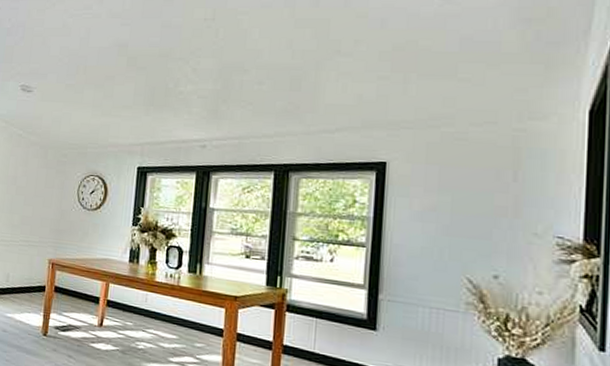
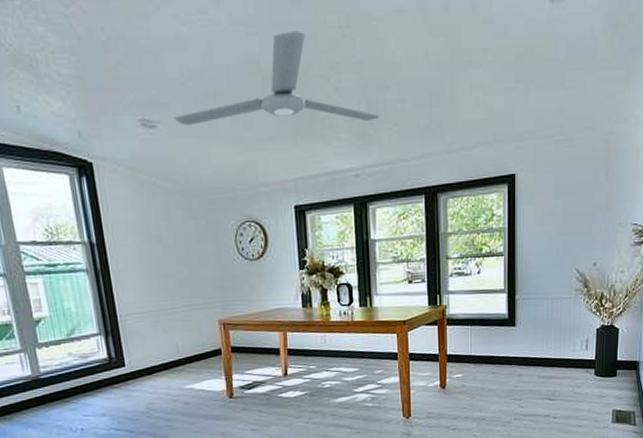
ceiling fan: none [47,22,235,99] -> present [173,30,380,126]

